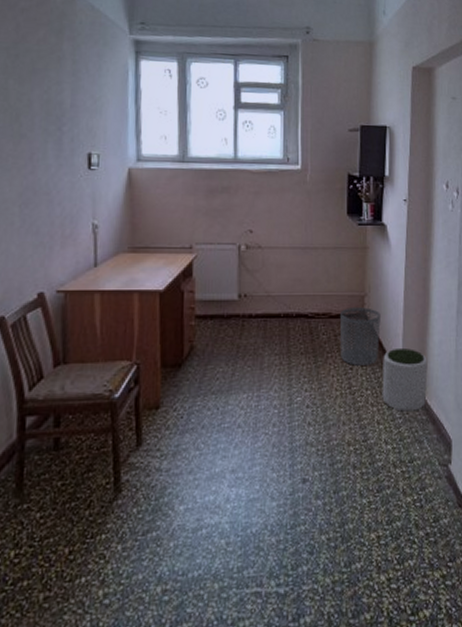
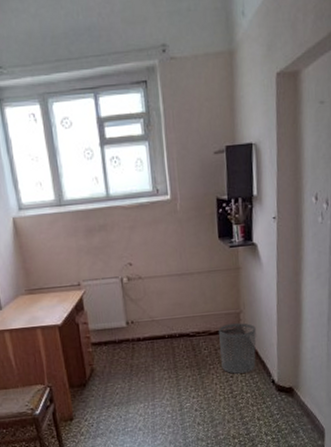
plant pot: present [382,349,428,412] -> none [260,355,302,409]

